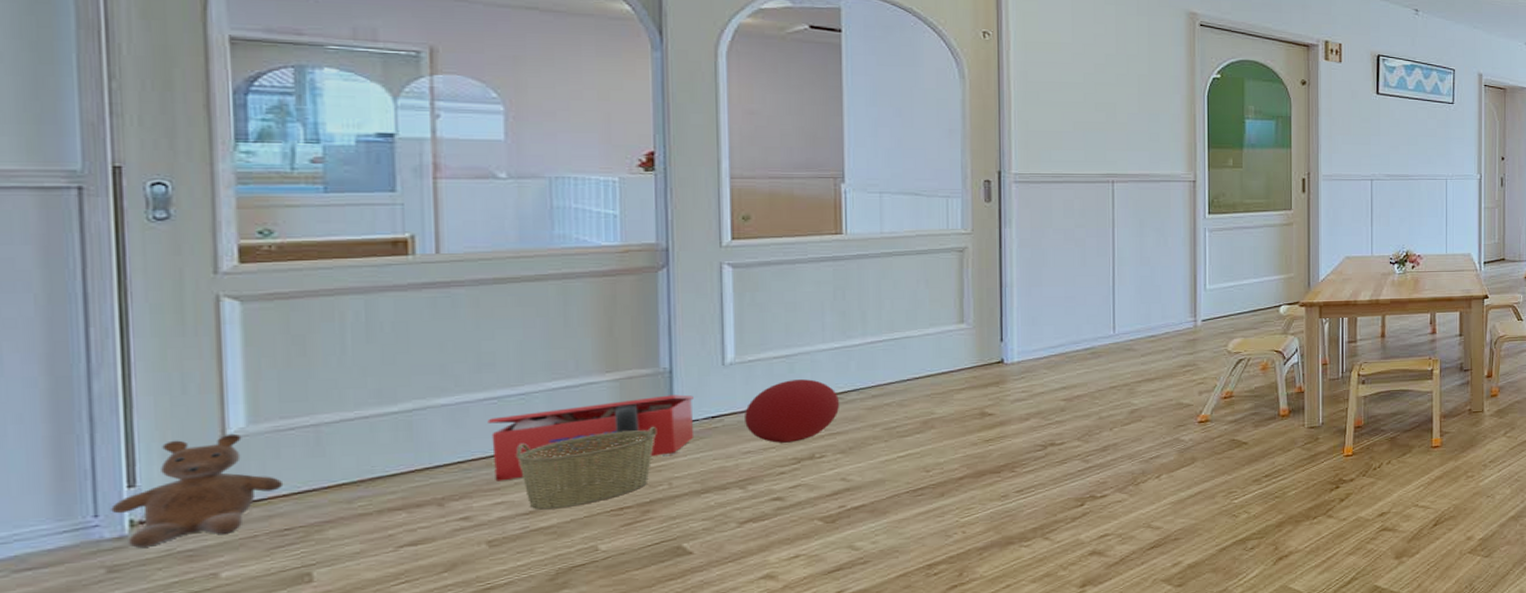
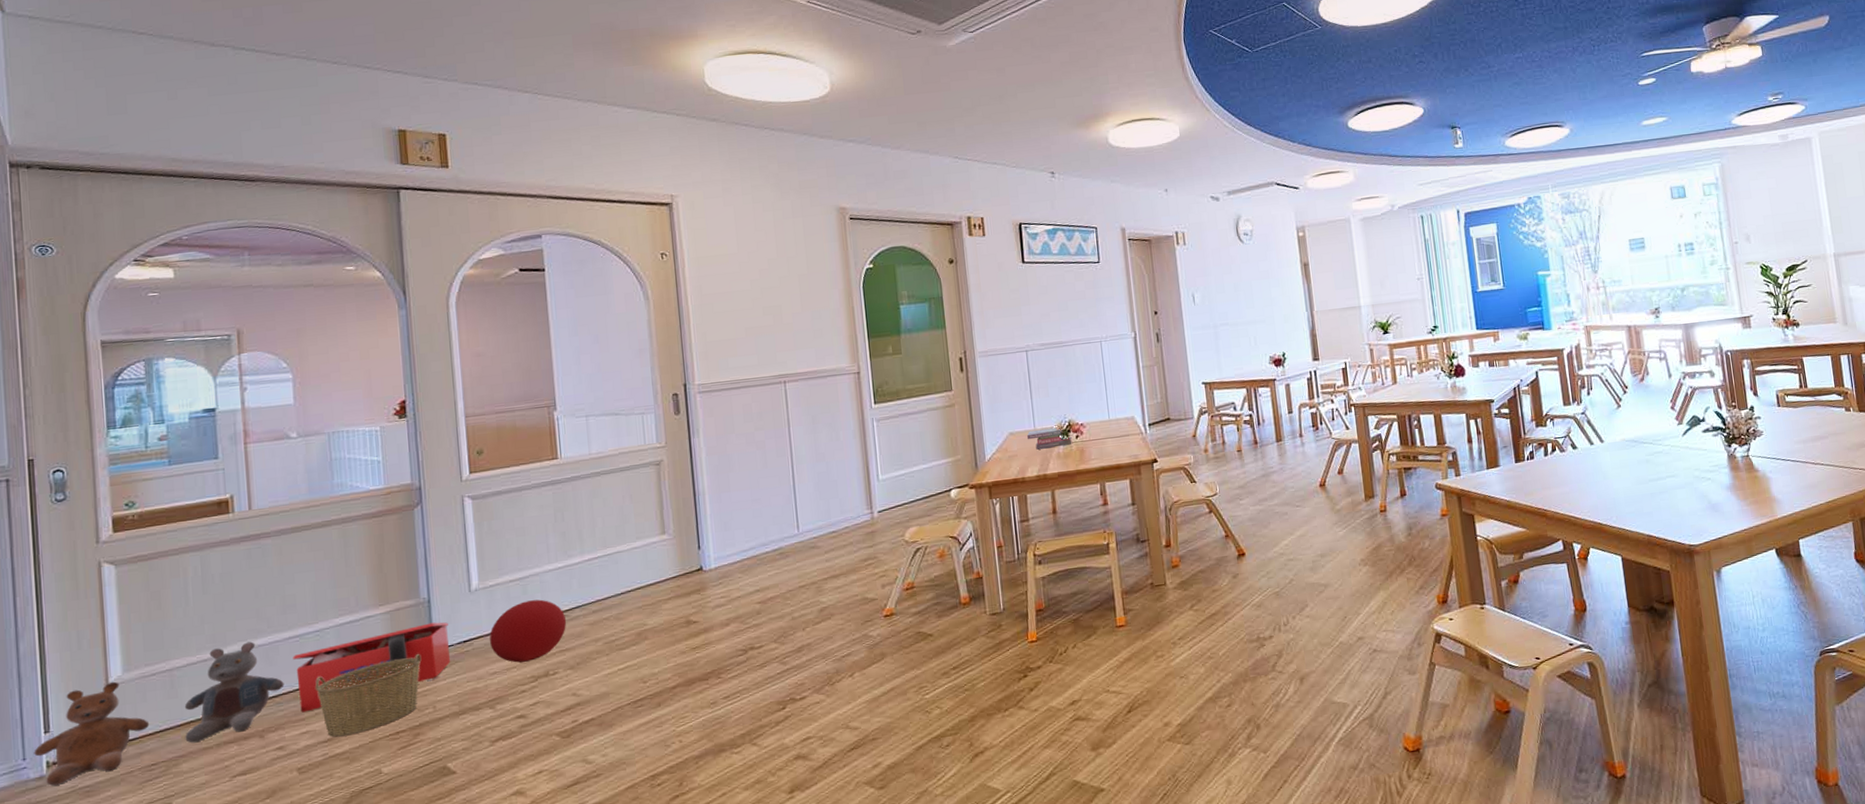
stuffed animal: none [334,400,475,508] -> present [184,641,284,743]
books: none [1364,256,1408,275] -> present [1027,427,1072,450]

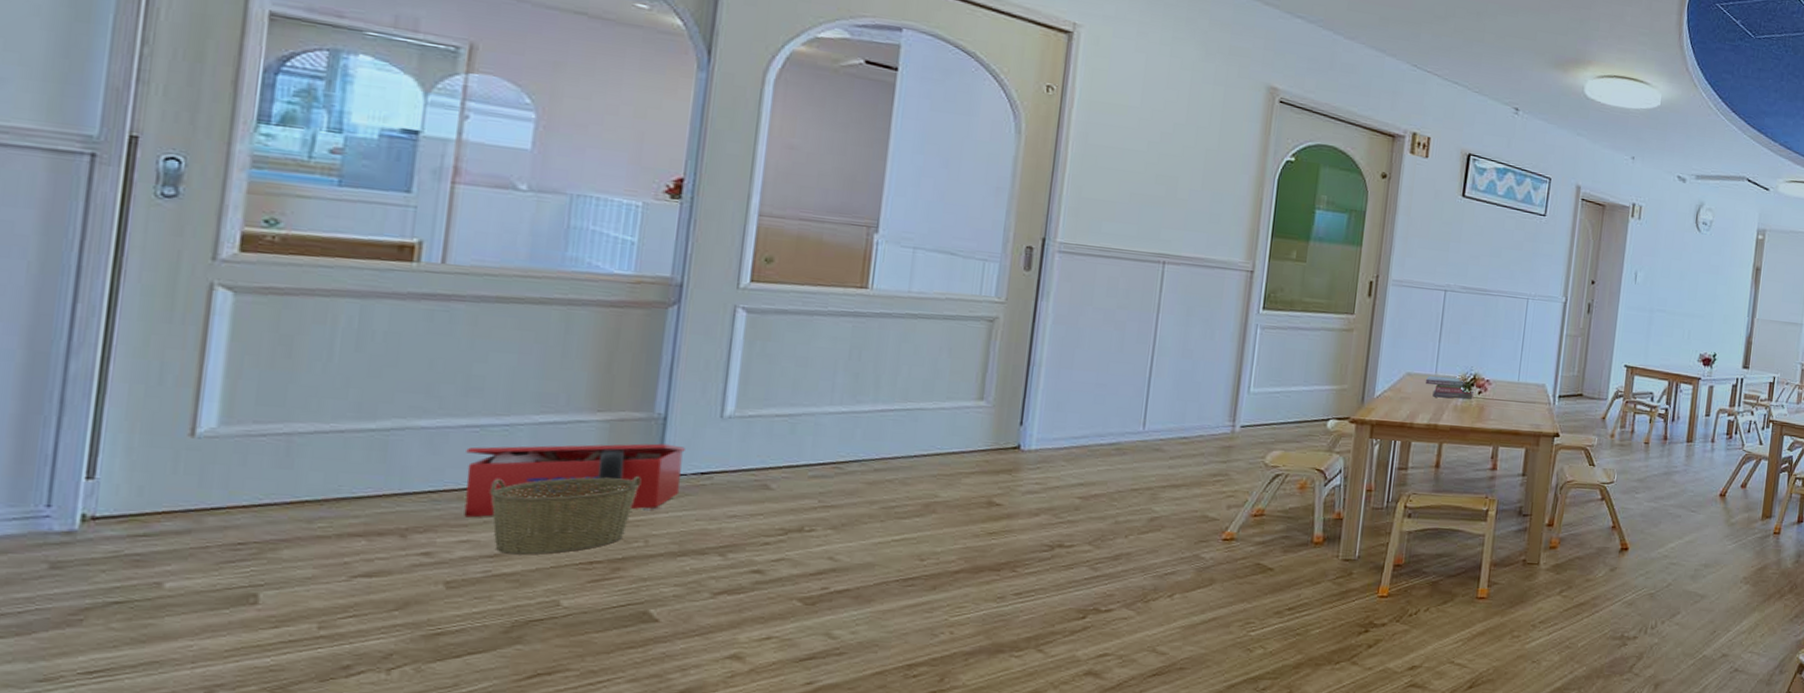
teddy bear: present [34,681,150,786] -> none [65,433,246,546]
stuffed animal: present [184,641,284,743] -> none [293,419,448,528]
ball: present [490,599,567,663] -> none [735,442,840,511]

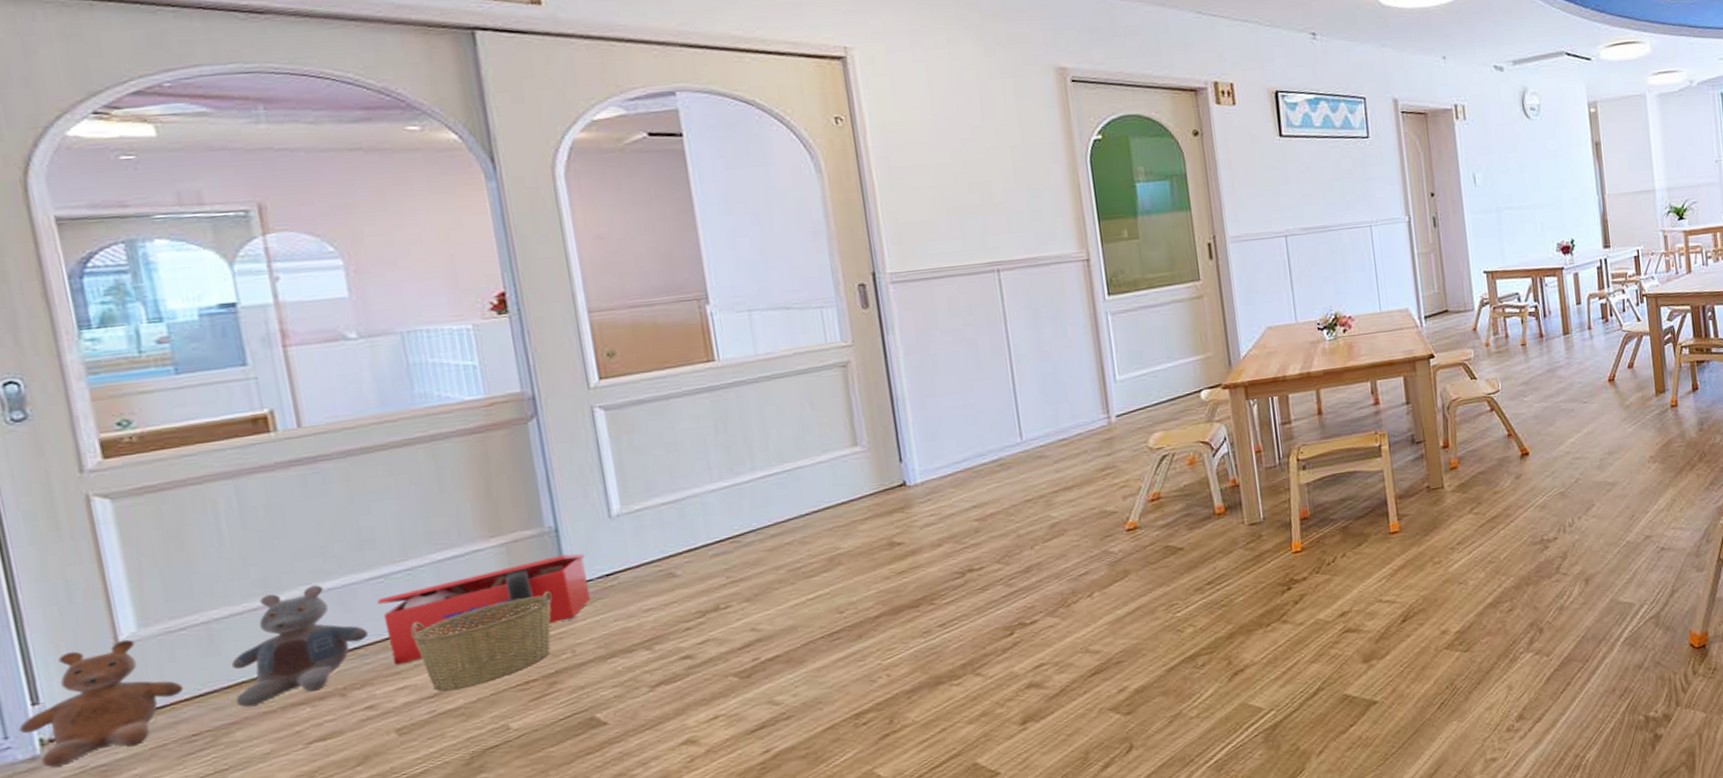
teddy bear: none [65,433,246,546] -> present [19,639,184,768]
stuffed animal: none [293,419,448,528] -> present [231,585,369,708]
books: present [1426,375,1474,399] -> none [1288,321,1339,345]

